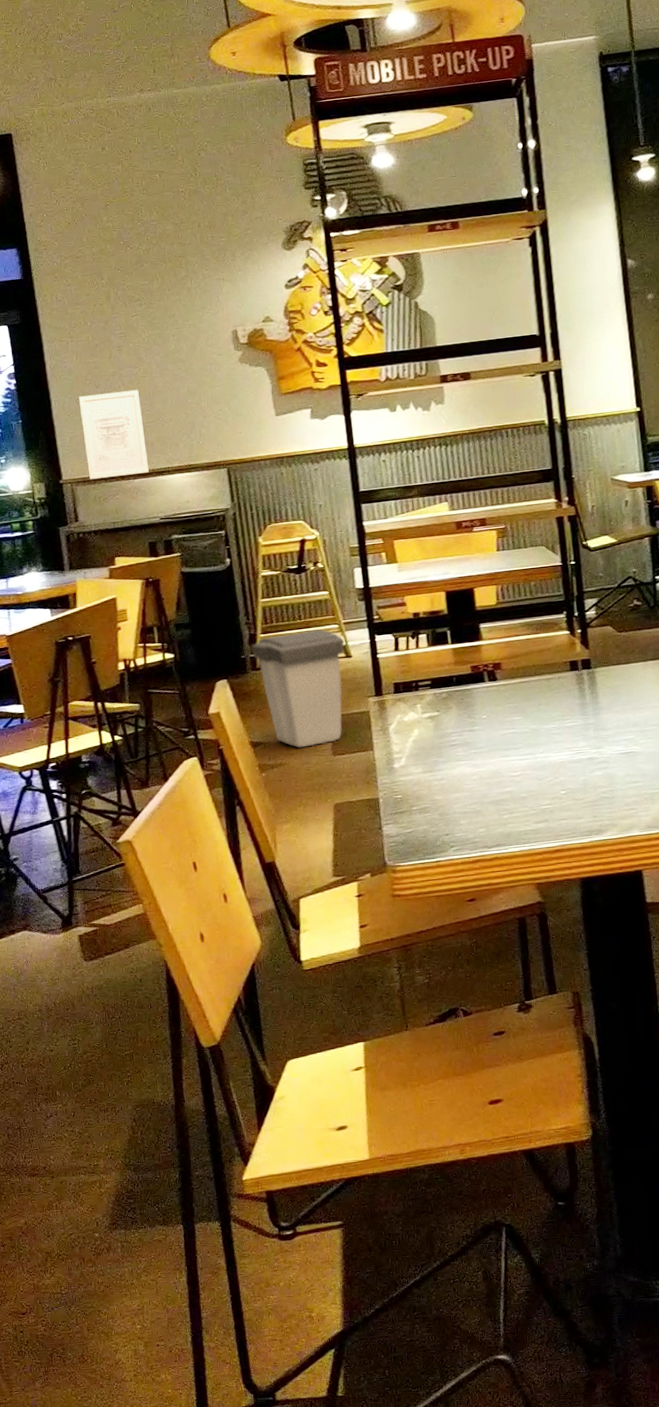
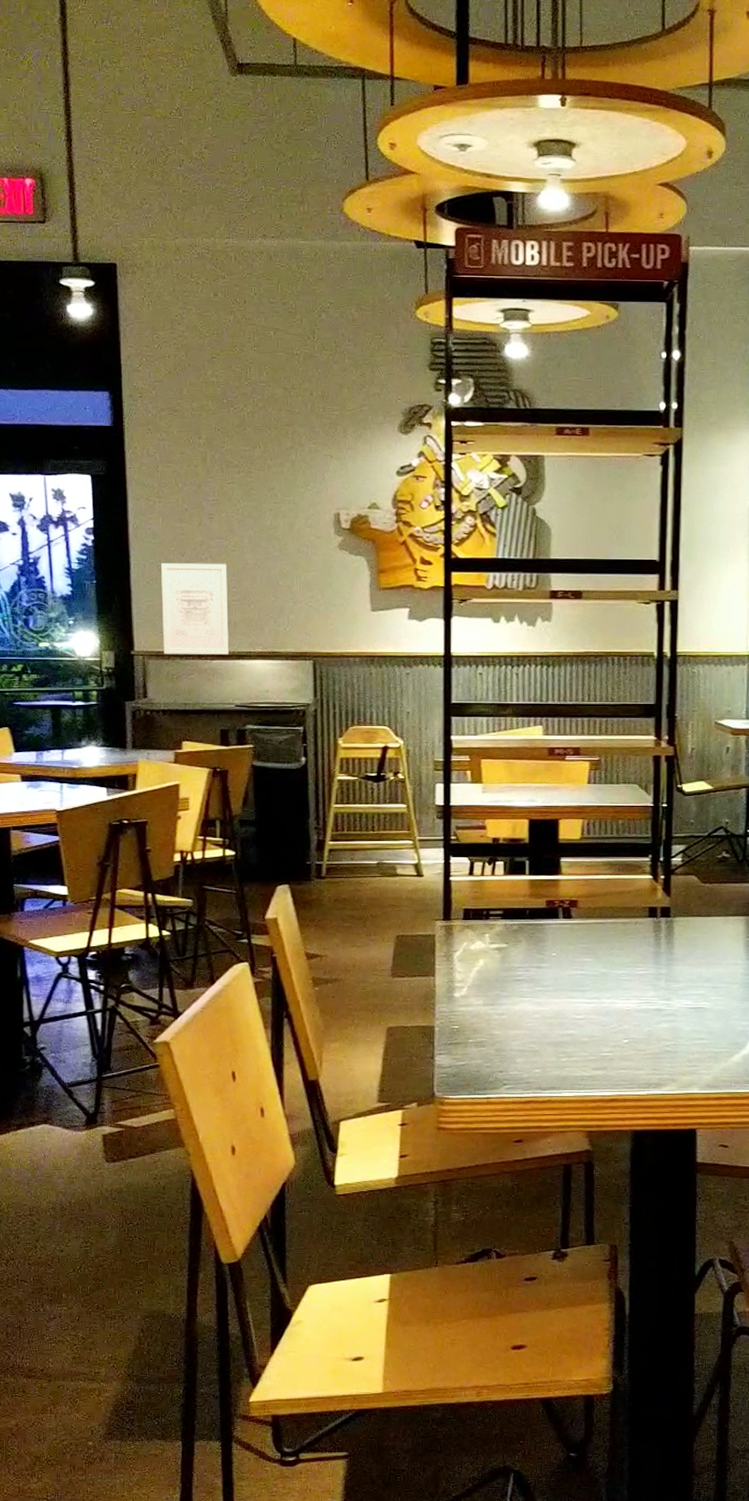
trash can: present [251,628,345,748] -> none [319,842,418,965]

